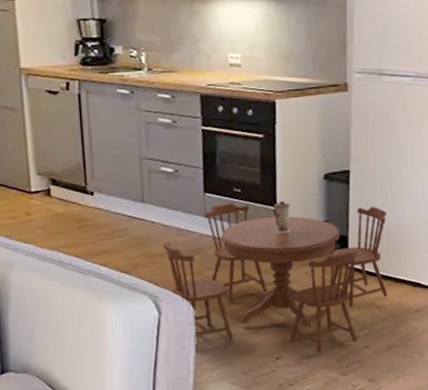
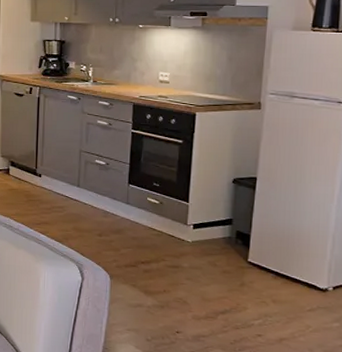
dining table: present [163,201,388,353] -> none [91,194,288,334]

